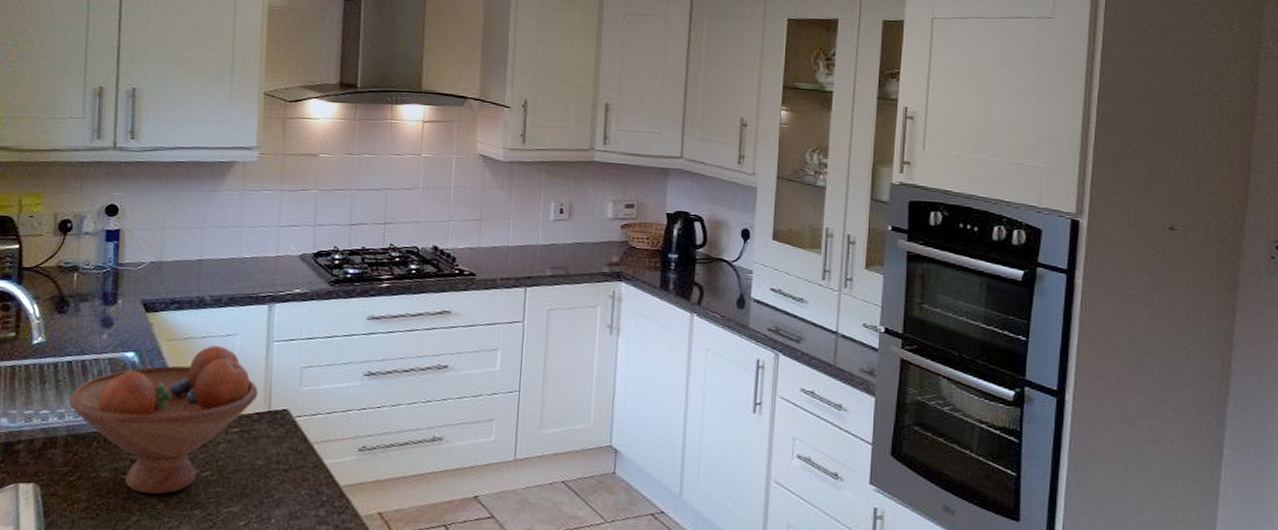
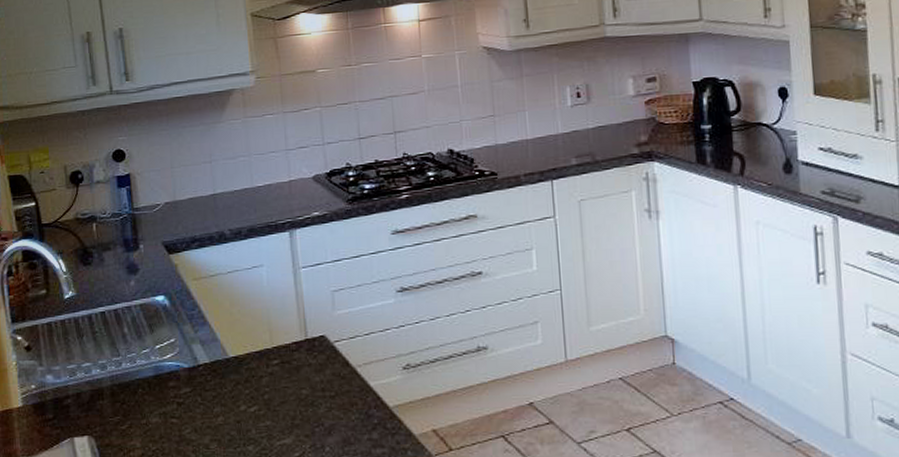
fruit bowl: present [69,345,259,494] -> none [108,279,293,434]

